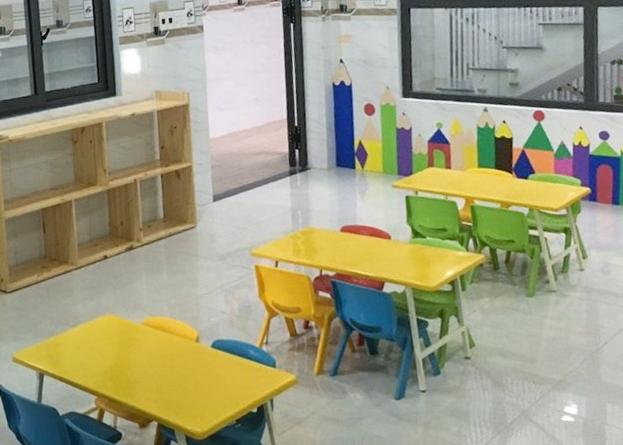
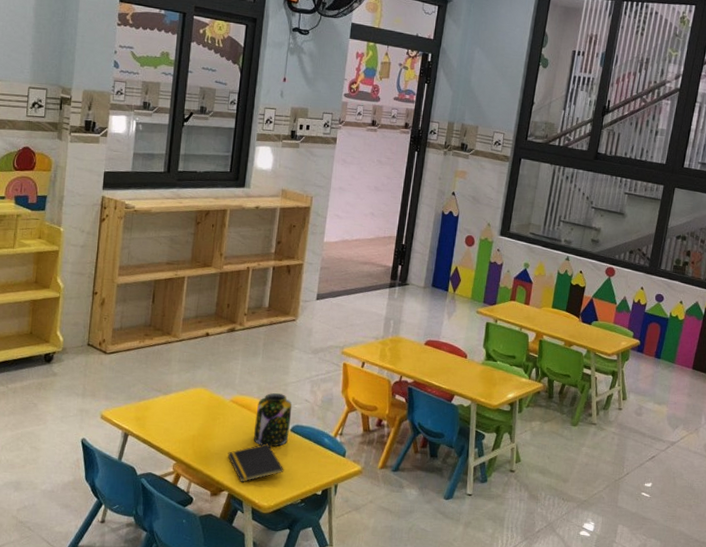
notepad: none [149,364,213,409] -> present [228,443,284,482]
jar: none [171,308,211,367] -> present [254,393,292,447]

